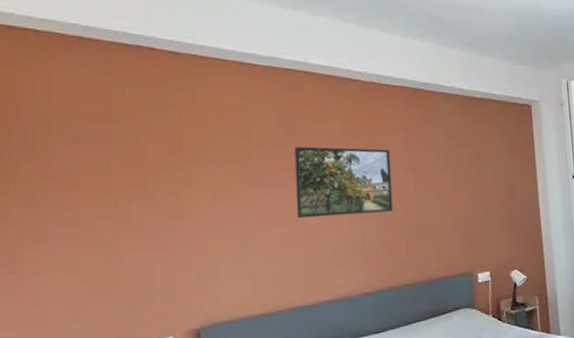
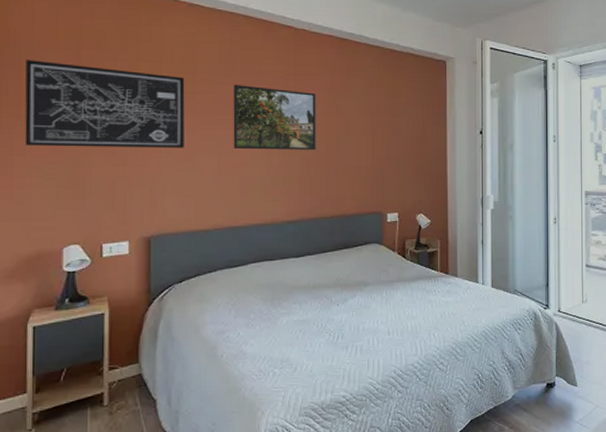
wall art: none [39,137,238,237] -> present [25,60,185,148]

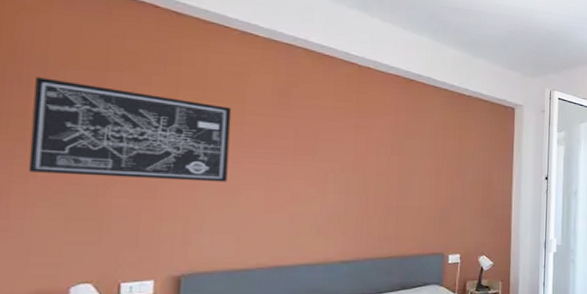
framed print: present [233,85,316,151] -> none [283,118,379,190]

